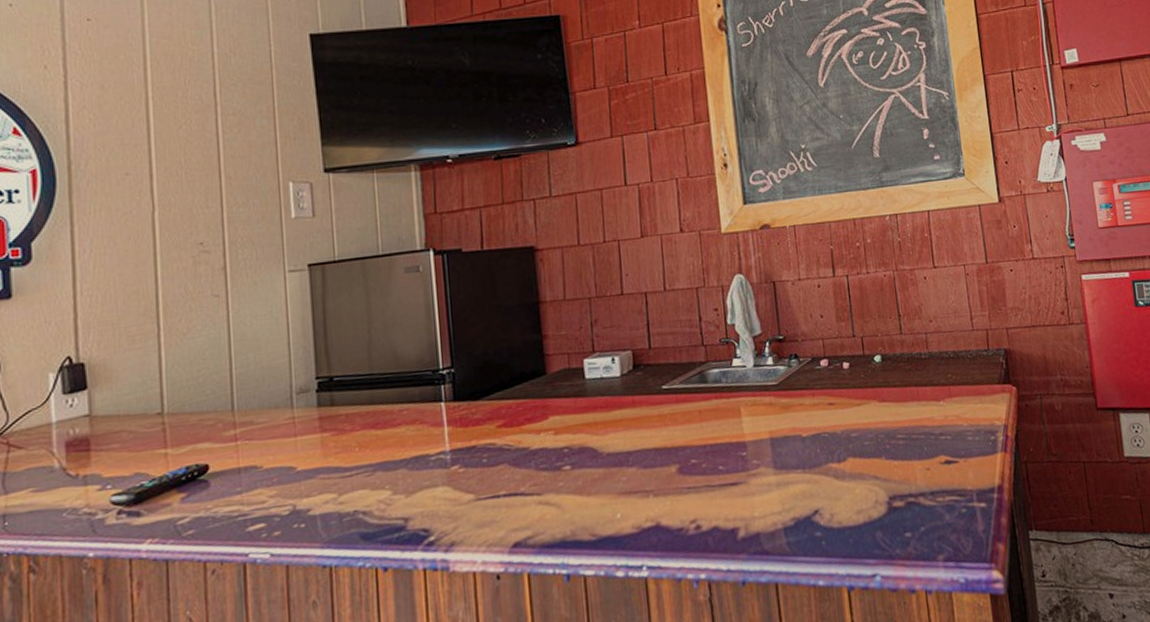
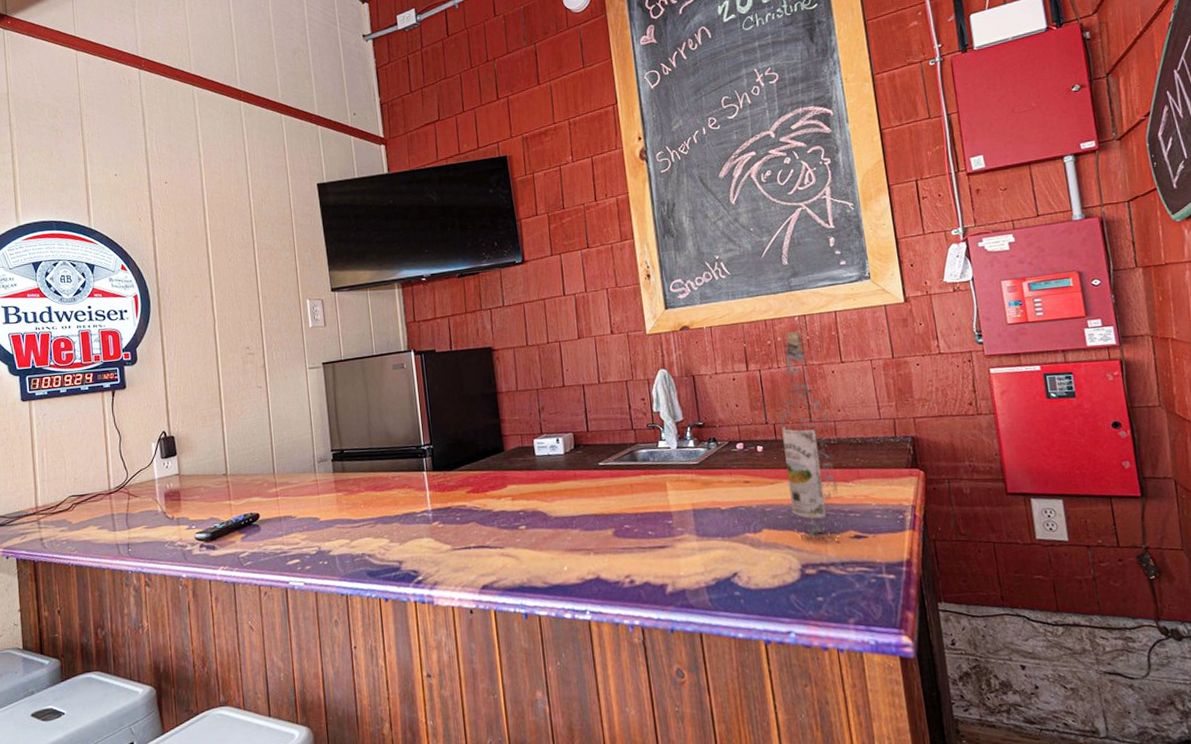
vodka: none [867,232,930,471] -> present [779,331,840,543]

